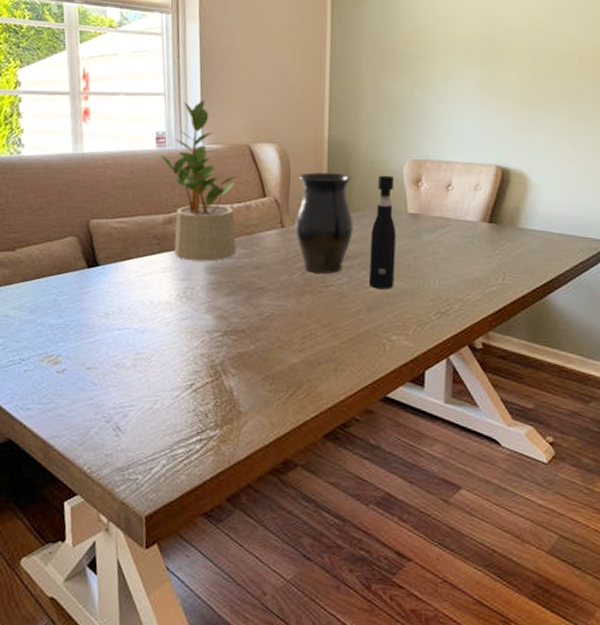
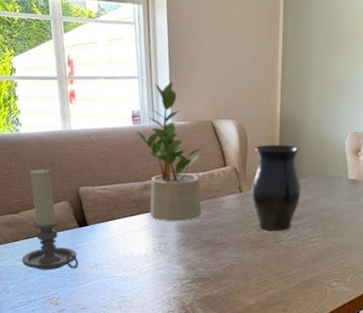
candle holder: none [15,196,85,321] -> present [22,168,78,270]
pepper grinder: present [368,175,397,290] -> none [313,146,338,244]

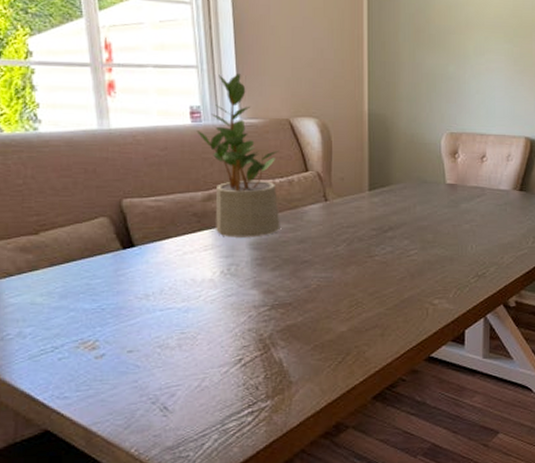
candle holder: present [22,168,78,270] -> none [43,176,123,306]
vase: present [251,145,301,231] -> none [339,146,395,244]

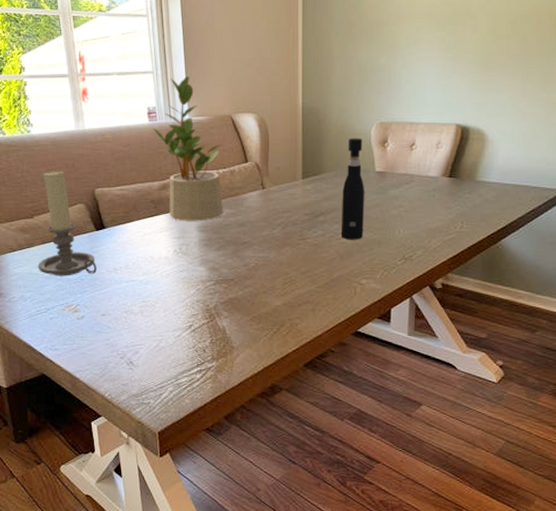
candle holder: none [43,176,123,306] -> present [38,170,97,276]
pepper grinder: none [411,148,436,257] -> present [341,138,365,240]

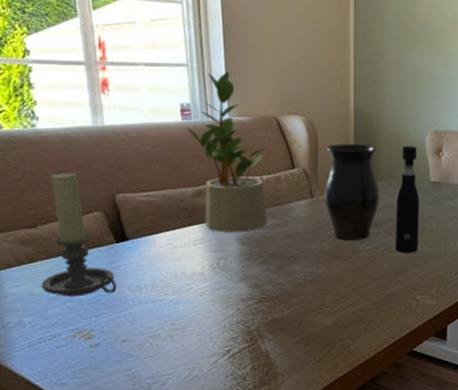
vase: none [275,138,326,228] -> present [324,144,380,240]

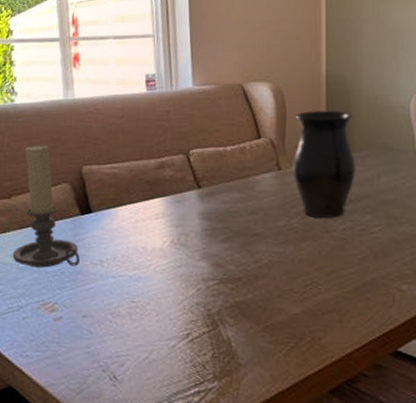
potted plant: present [187,72,268,233] -> none [151,41,231,207]
pepper grinder: present [395,146,420,253] -> none [374,111,404,235]

